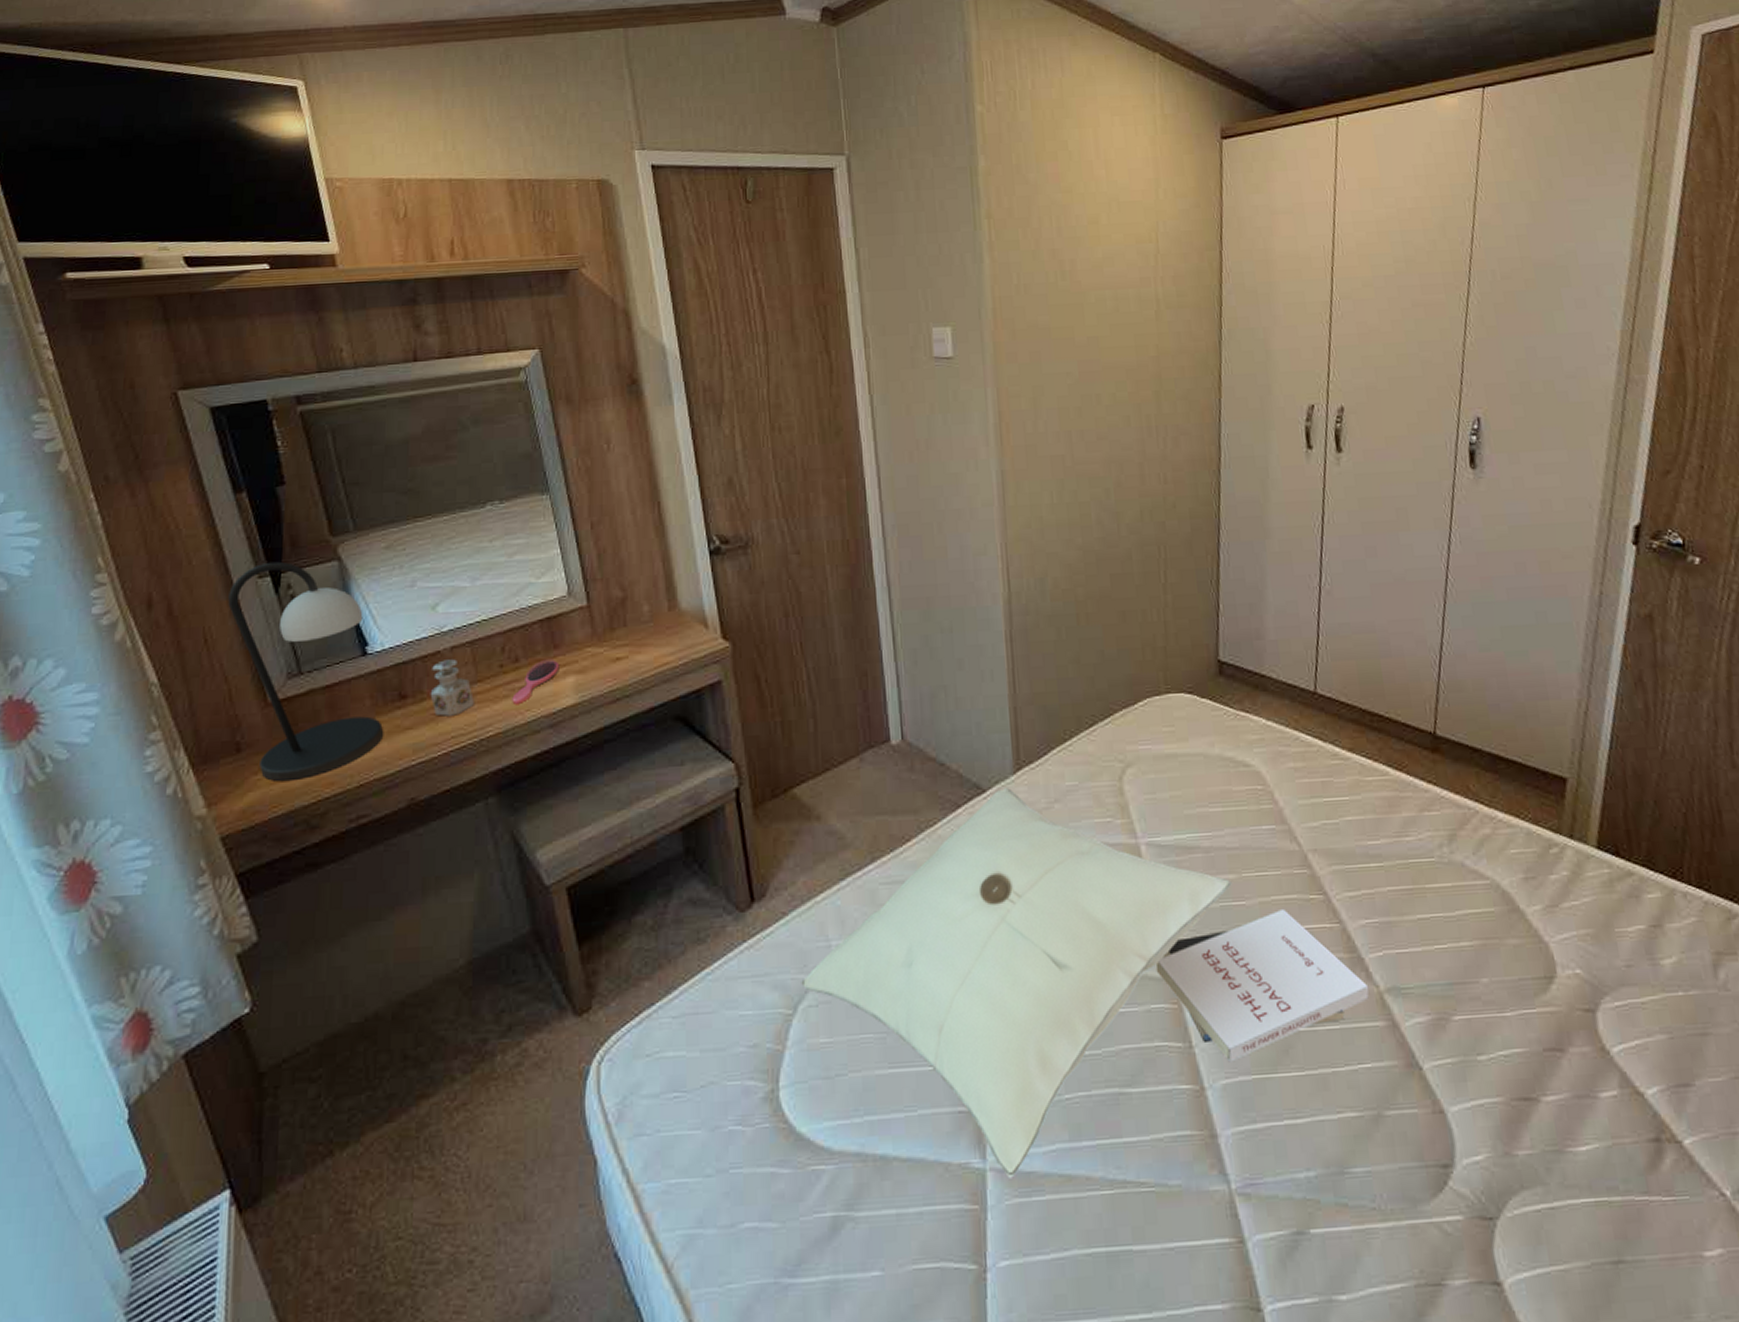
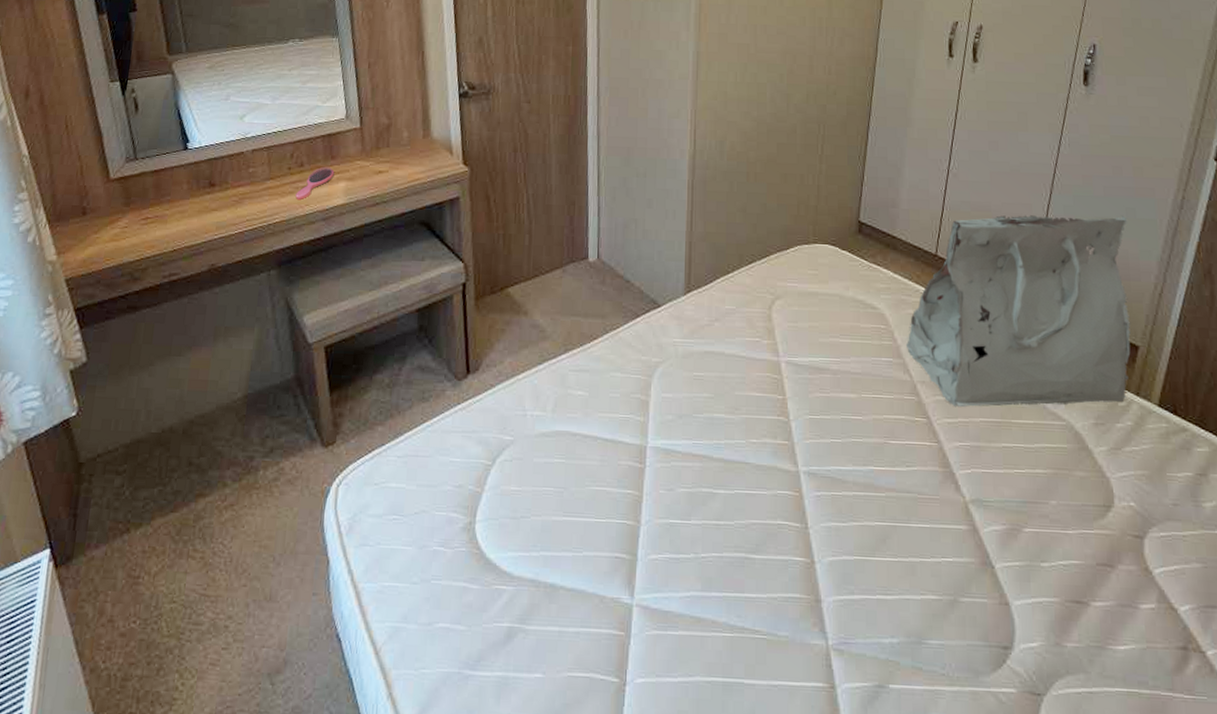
table lamp: present [228,561,384,782] -> none [86,70,196,242]
perfume bottle: present [430,659,474,716] -> none [233,159,267,204]
cushion: present [801,788,1232,1179] -> none [500,305,853,614]
books: present [1155,908,1370,1063] -> none [784,426,957,544]
shopping bag: none [1290,621,1559,877] -> present [907,215,1131,408]

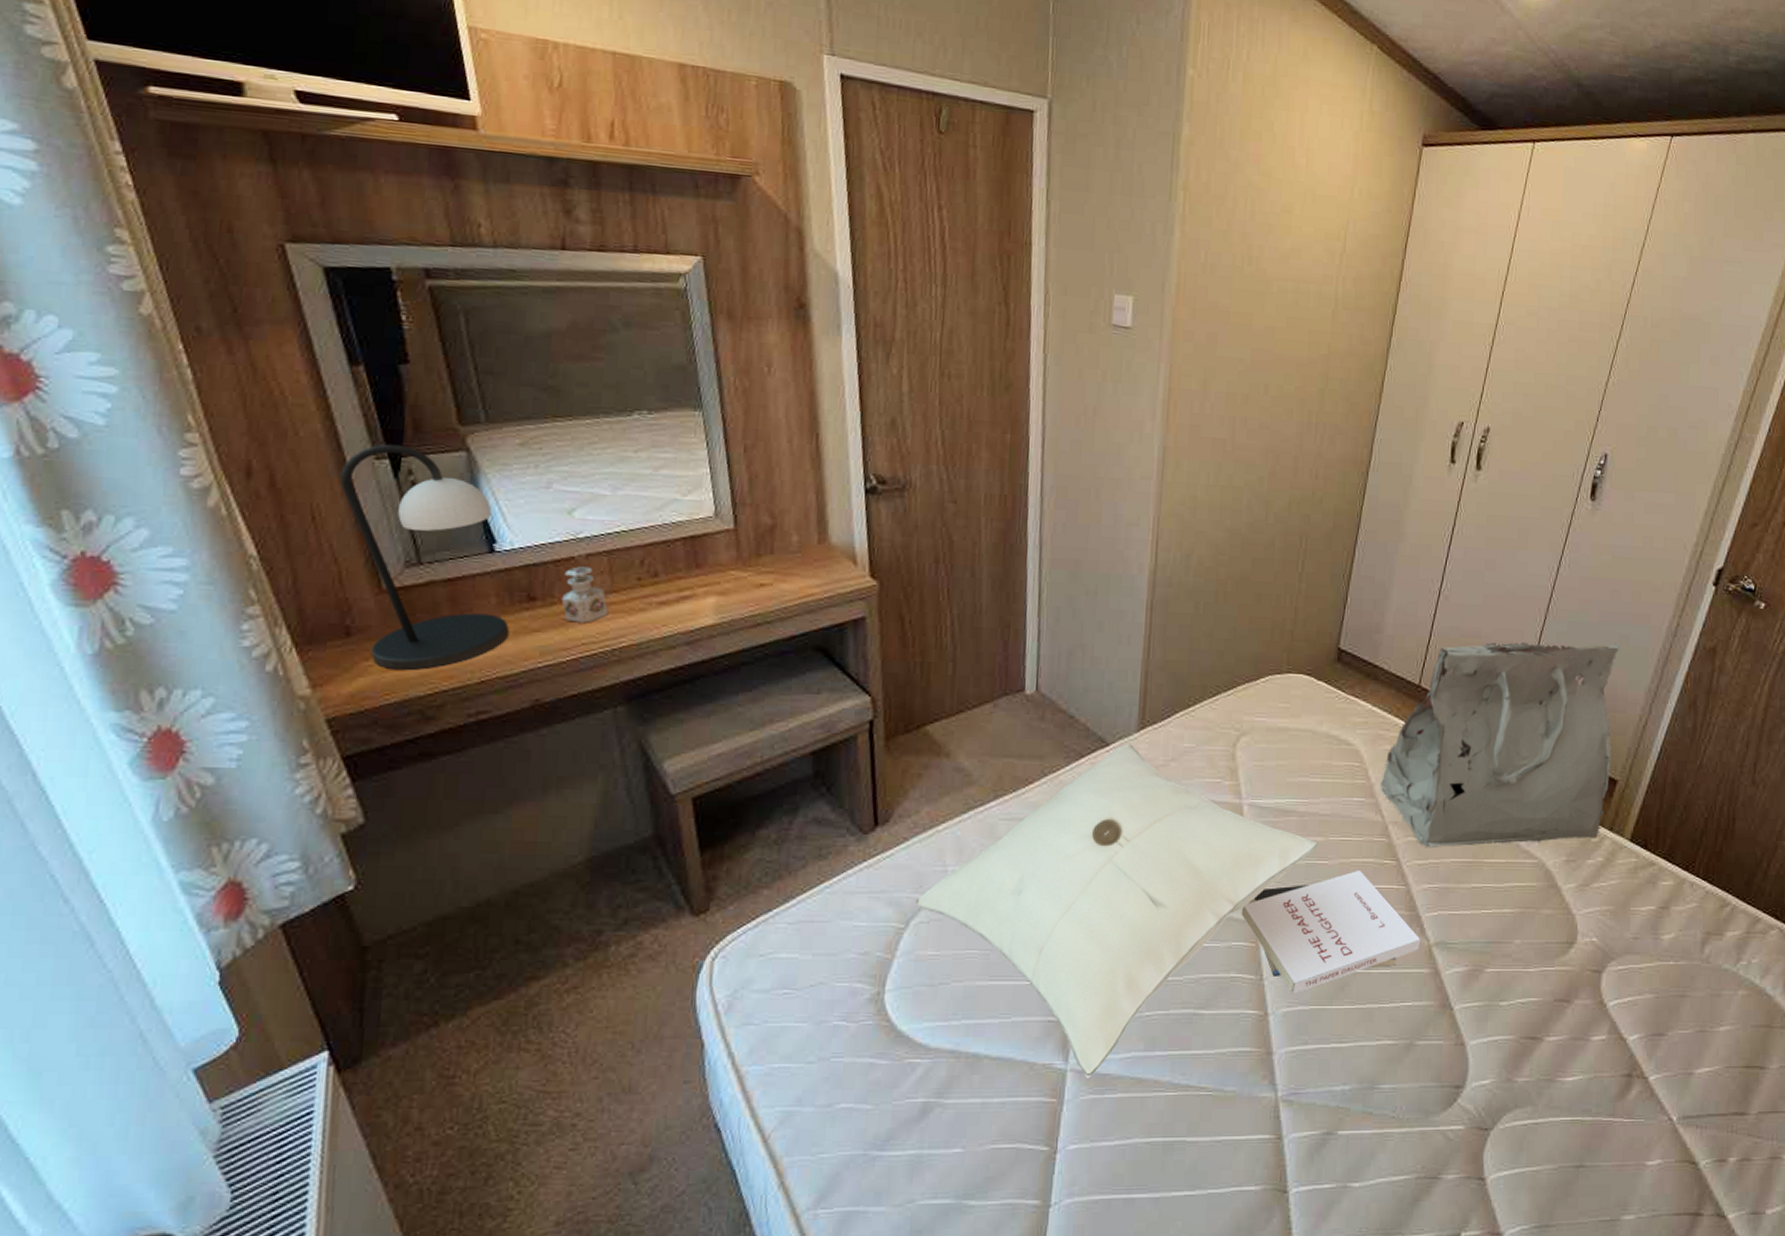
table lamp: none [86,70,196,242] -> present [340,443,510,671]
perfume bottle: none [233,159,267,204] -> present [561,566,608,623]
hairbrush: present [295,166,335,199] -> none [648,577,701,618]
cushion: none [500,305,853,614] -> present [915,744,1319,1078]
books: none [784,426,957,544] -> present [1241,869,1421,994]

